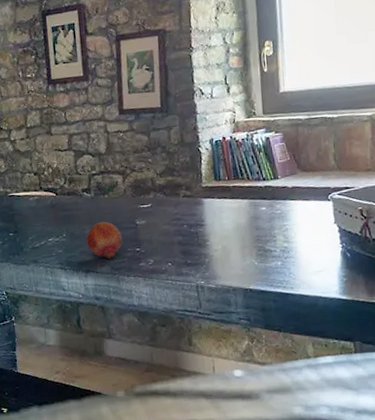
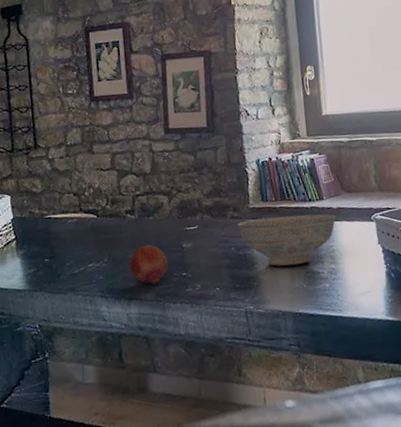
decorative bowl: none [189,193,291,244] -> present [237,214,336,266]

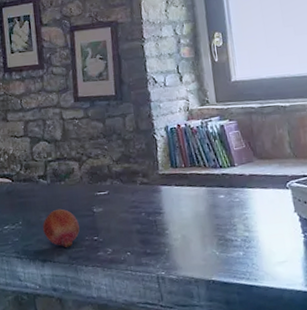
decorative bowl: present [237,214,336,266] -> none [147,181,249,233]

